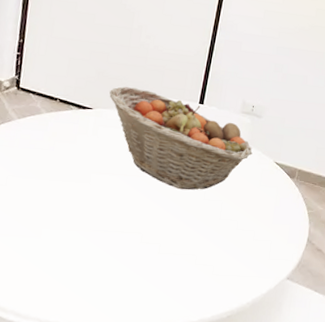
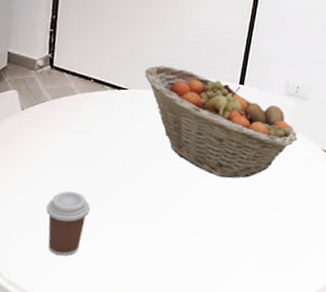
coffee cup: none [10,205,55,267] -> present [46,191,91,256]

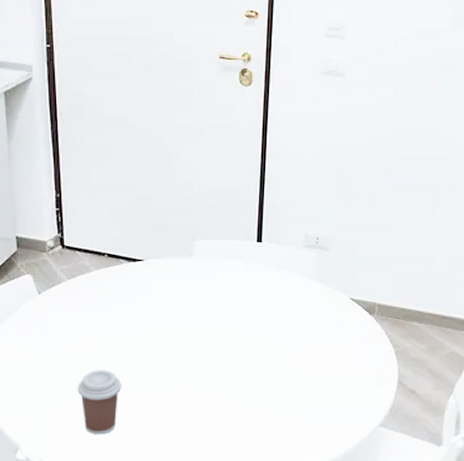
fruit basket: present [144,65,298,178] -> none [159,231,323,339]

